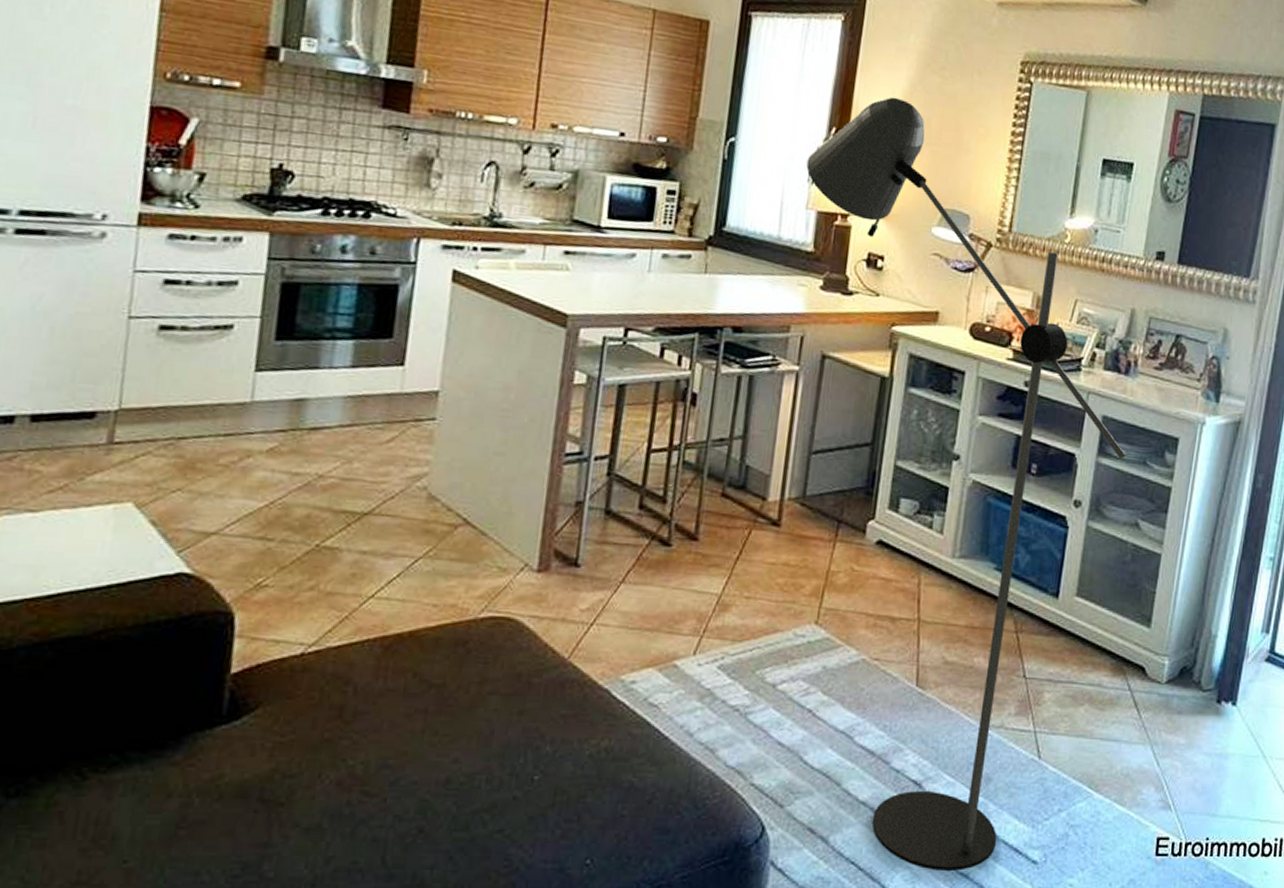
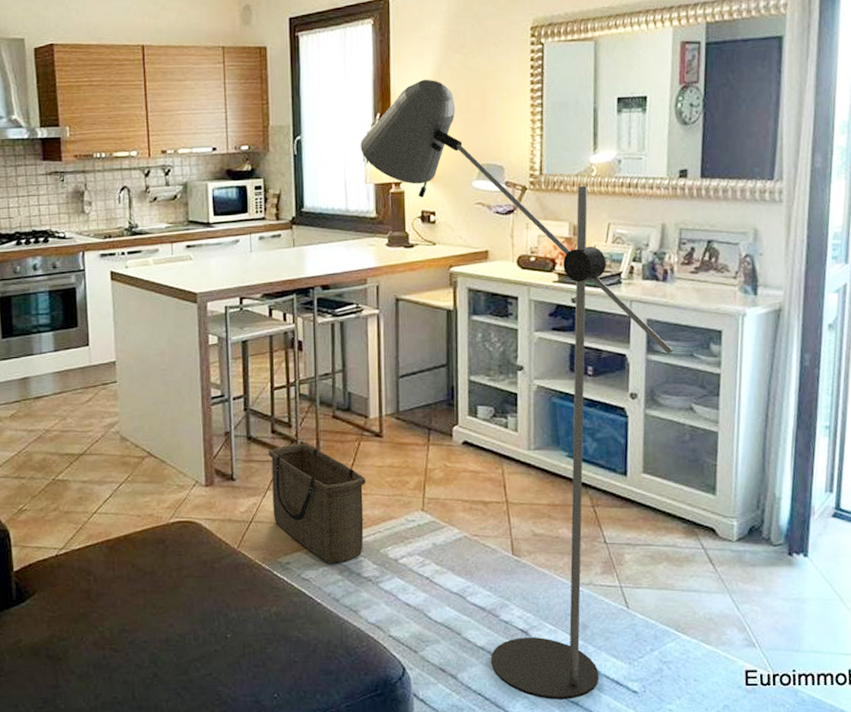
basket: none [623,524,752,685] -> present [268,443,366,563]

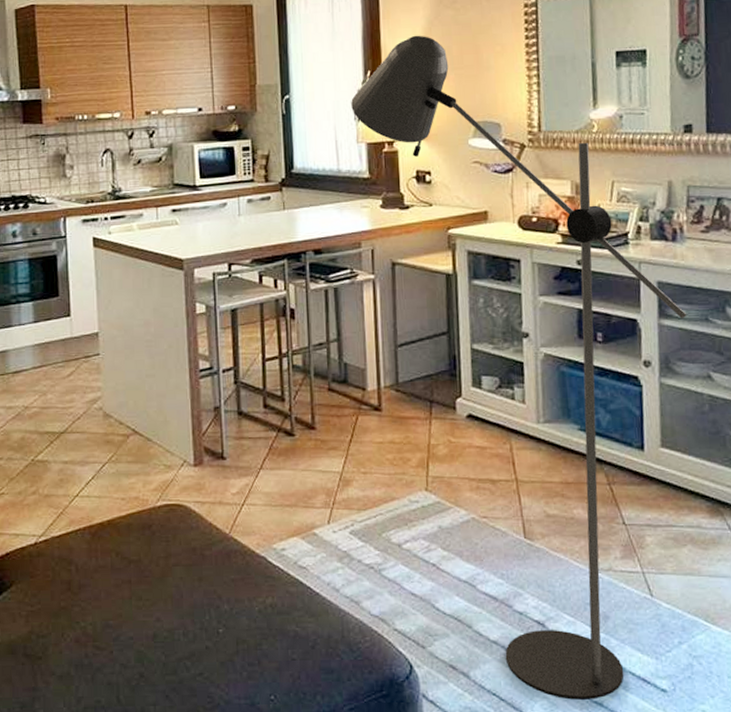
basket: present [268,443,366,563] -> none [260,418,365,549]

